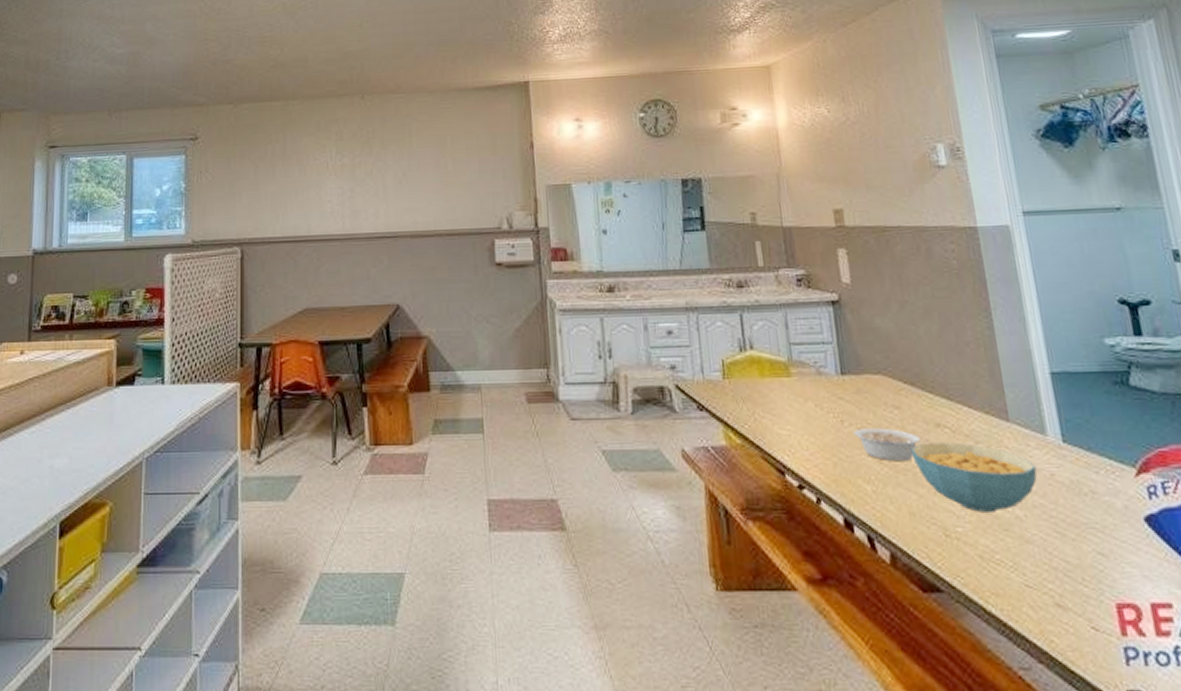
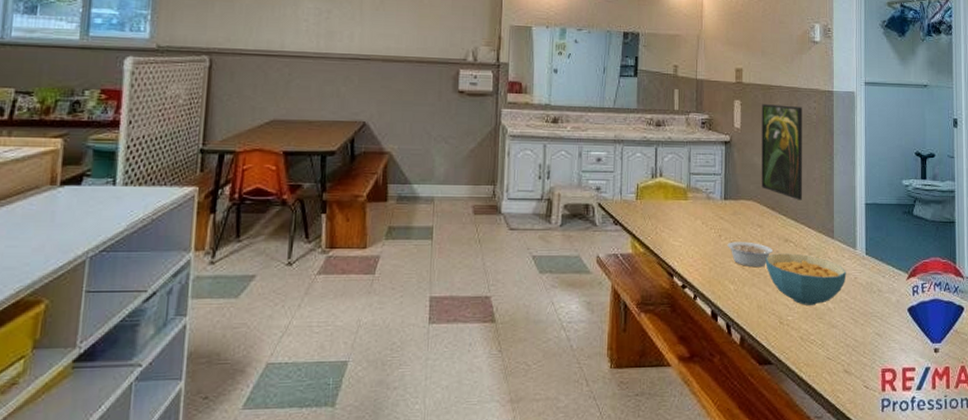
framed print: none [876,249,953,372] -> present [761,104,802,200]

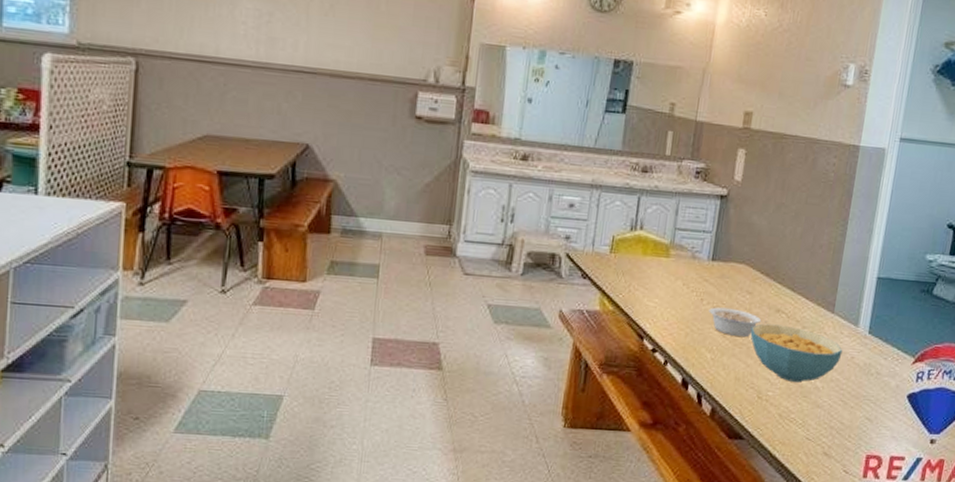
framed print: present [761,104,802,200] -> none [757,155,819,268]

